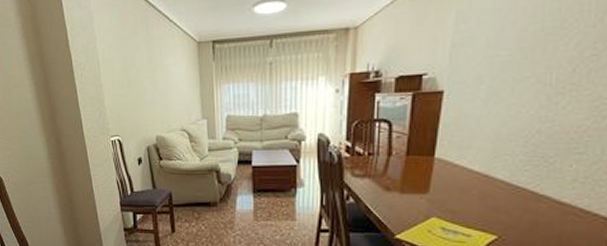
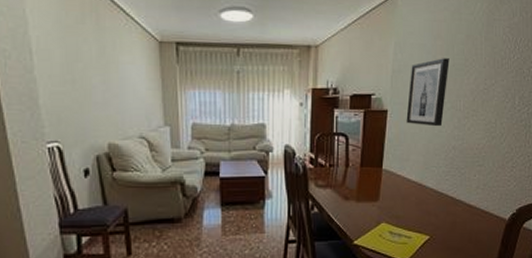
wall art: none [469,21,537,107] -> present [406,58,450,127]

